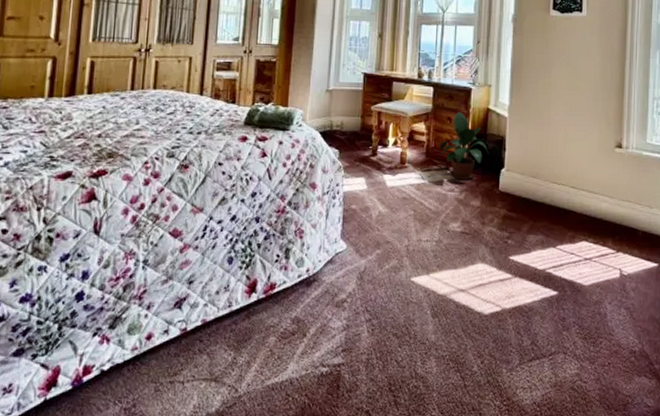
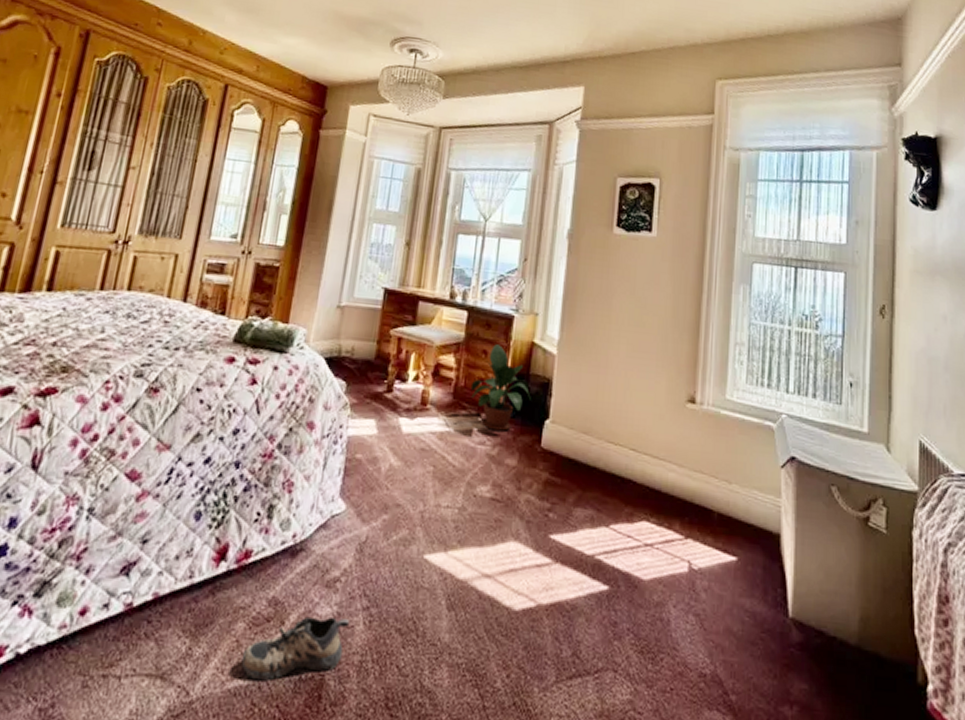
shoe: none [275,328,357,378] -> present [241,616,350,681]

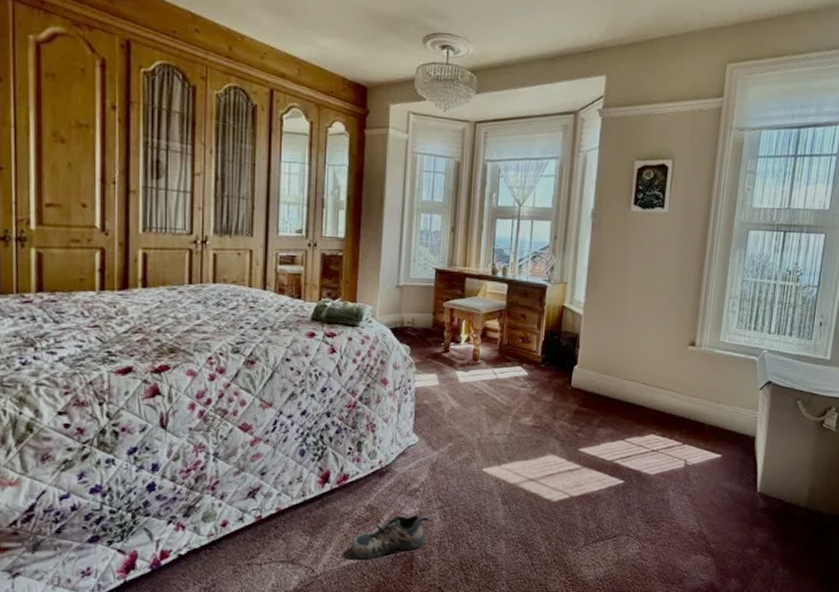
potted plant: present [470,344,532,431] -> none [512,309,564,376]

